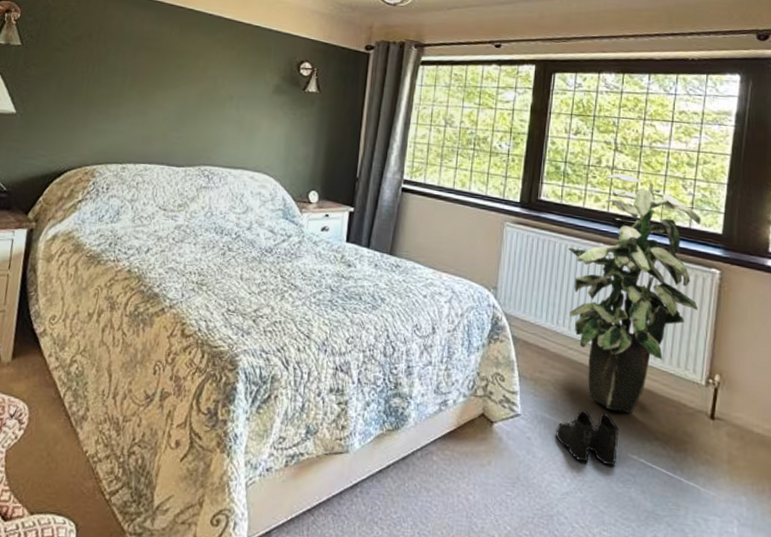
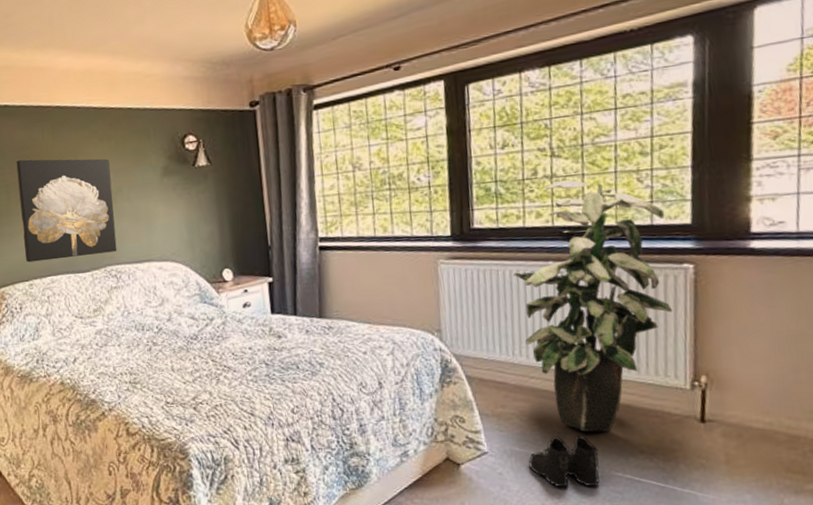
wall art: none [124,49,227,153] -> present [16,159,117,263]

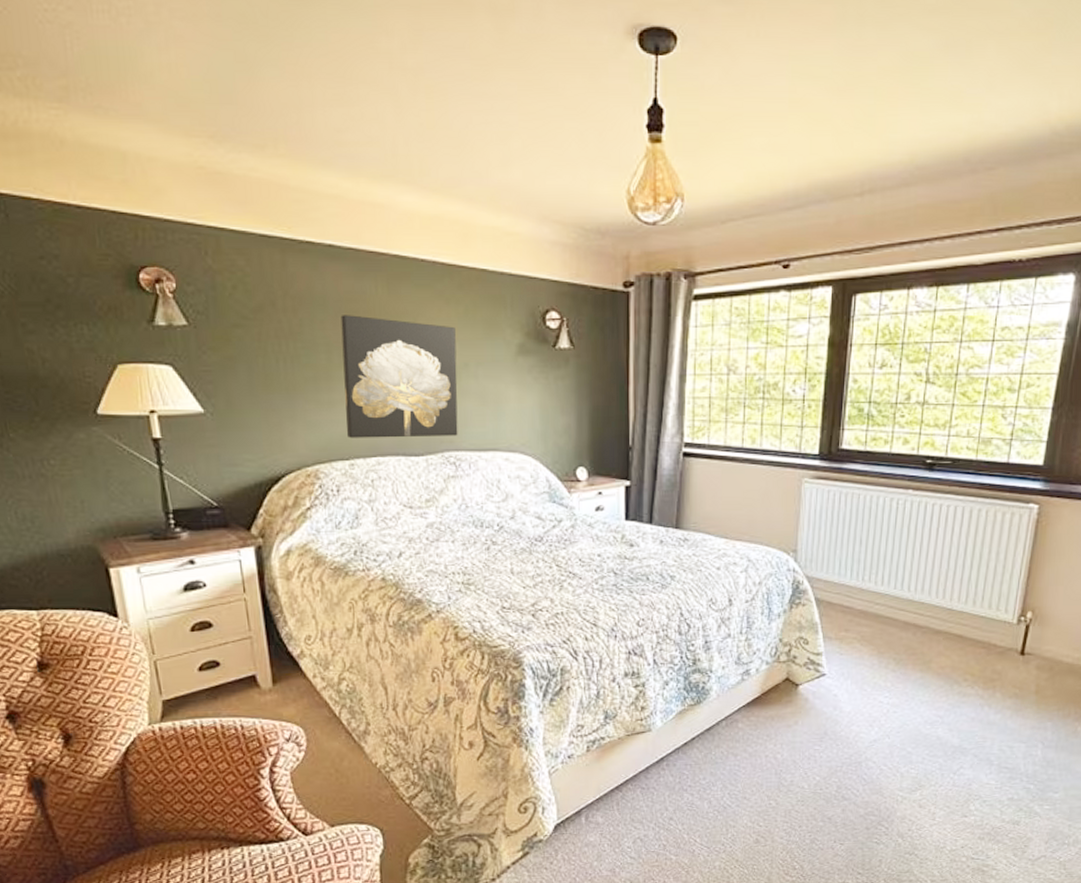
indoor plant: present [512,180,672,433] -> none [873,409,1021,660]
boots: present [528,435,600,488] -> none [863,661,928,711]

